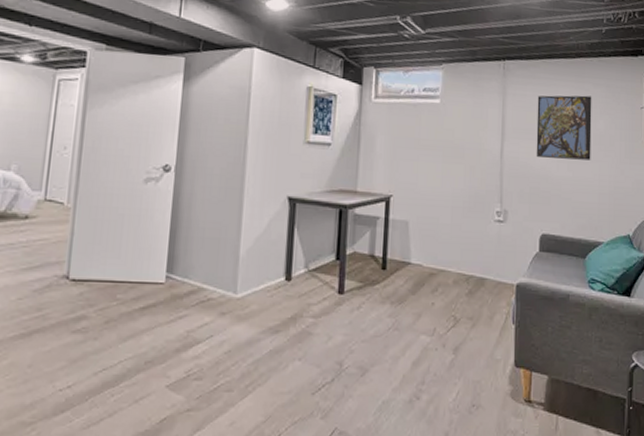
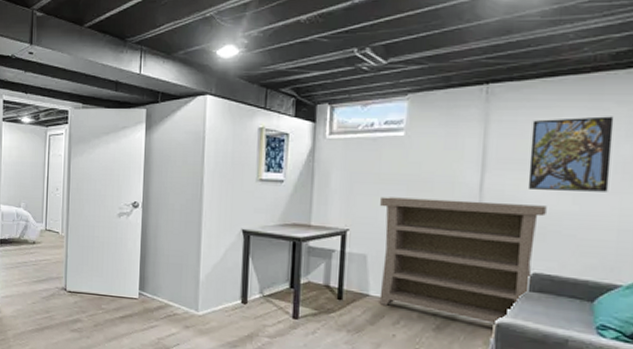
bookshelf: none [420,162,550,285] -> present [379,197,547,325]

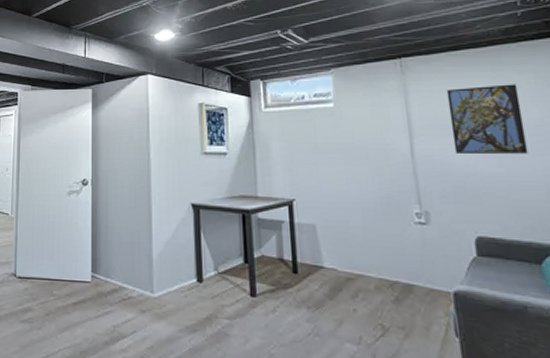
bookshelf: present [379,197,547,325] -> none [321,165,478,294]

